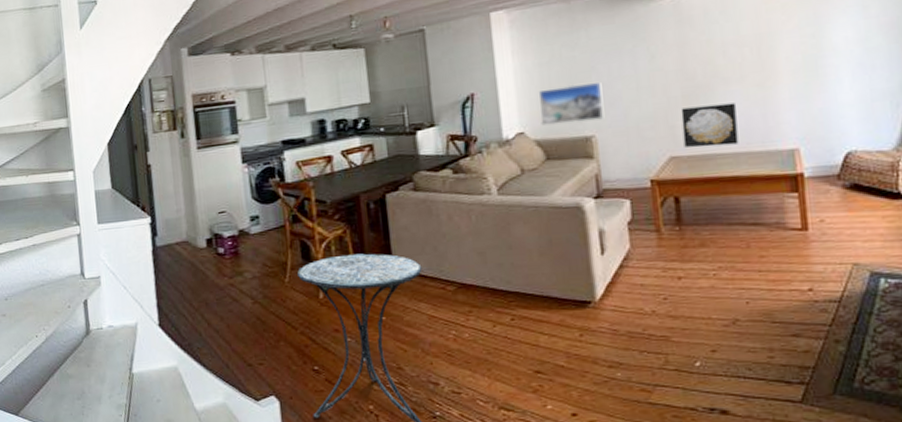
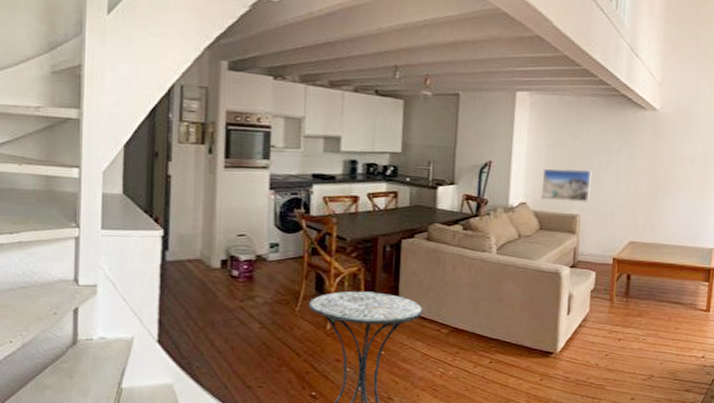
wall art: present [681,103,739,148] -> none [641,203,681,239]

